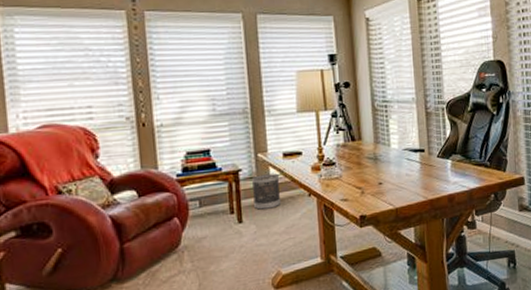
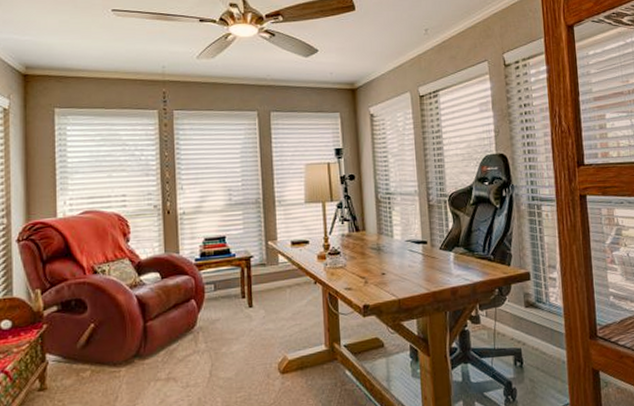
wastebasket: present [251,173,282,210] -> none [261,261,289,295]

